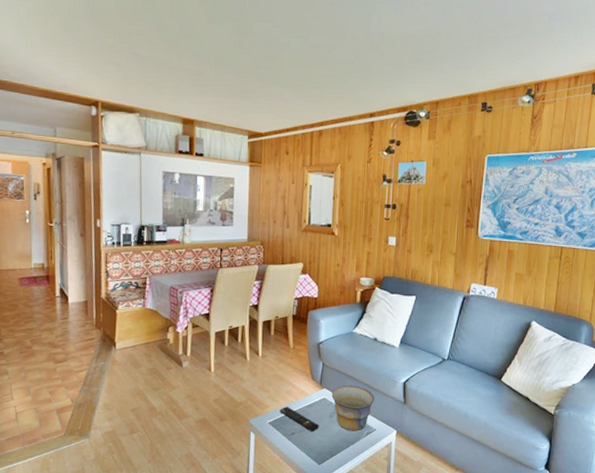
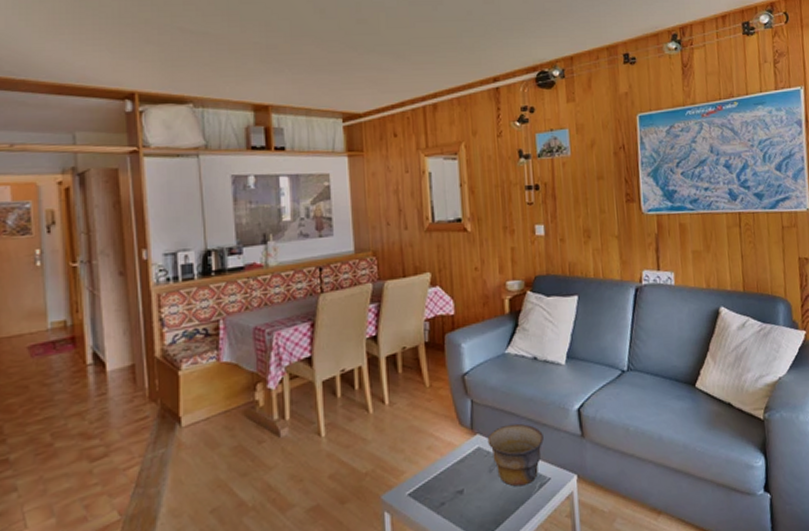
remote control: present [280,407,319,431] -> none [421,468,477,497]

